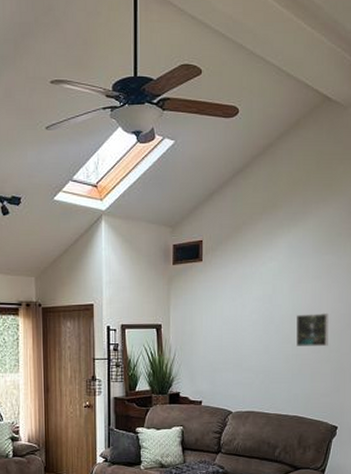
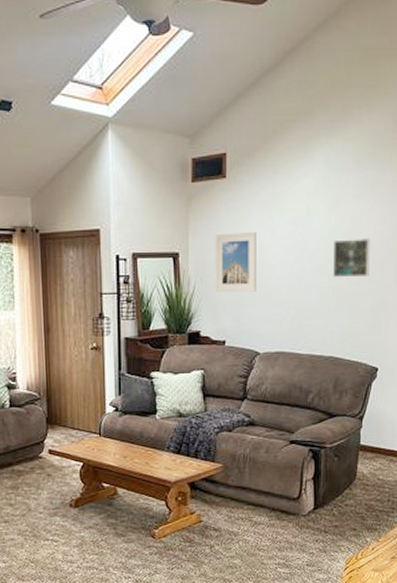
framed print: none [193,306,229,359] -> present [215,231,256,293]

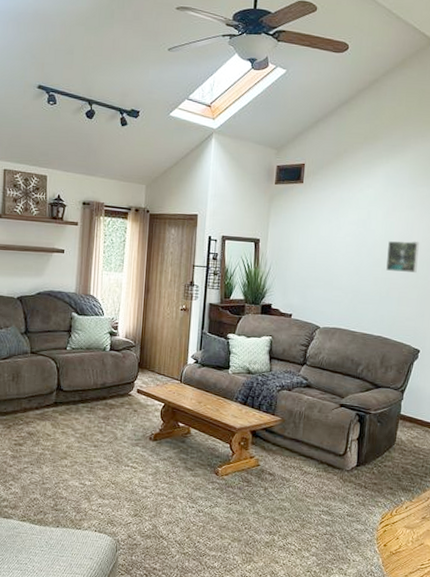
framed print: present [215,231,256,293] -> none [287,227,325,277]

